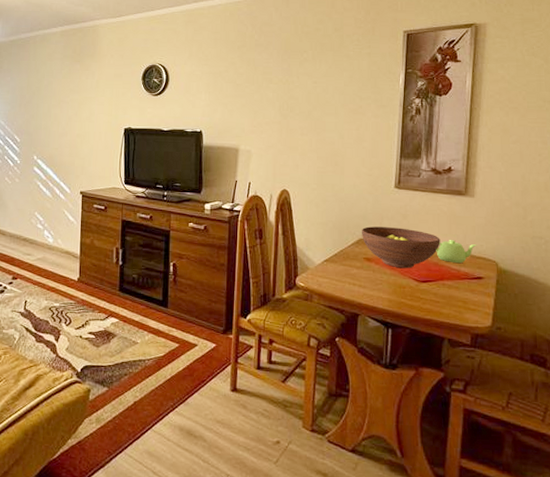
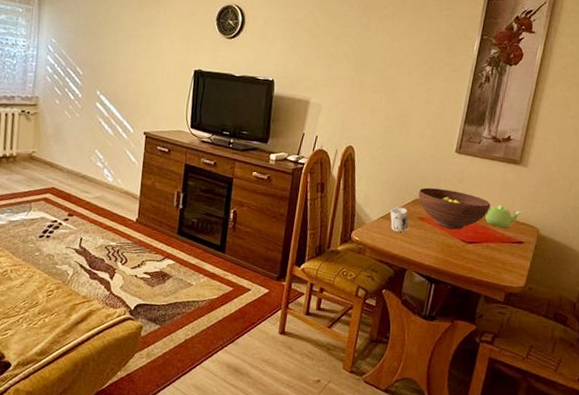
mug: none [334,249,355,275] -> present [390,207,409,232]

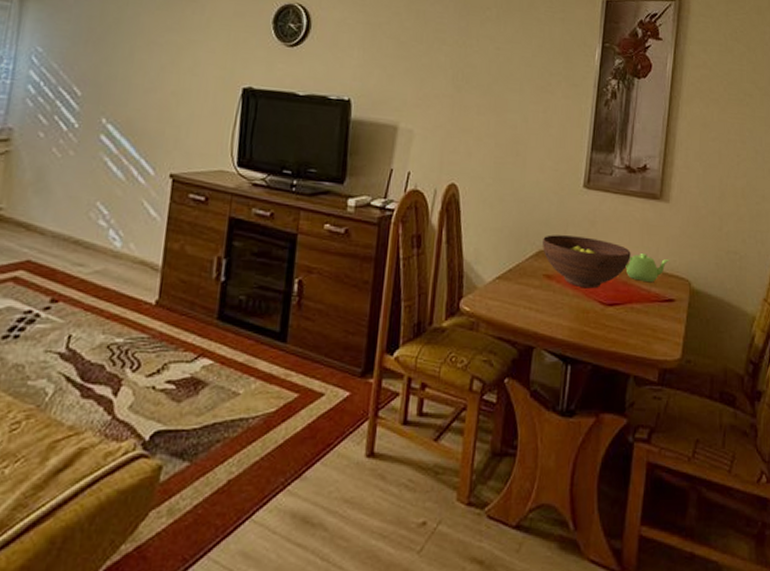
mug: present [390,207,409,232] -> none [508,262,533,296]

